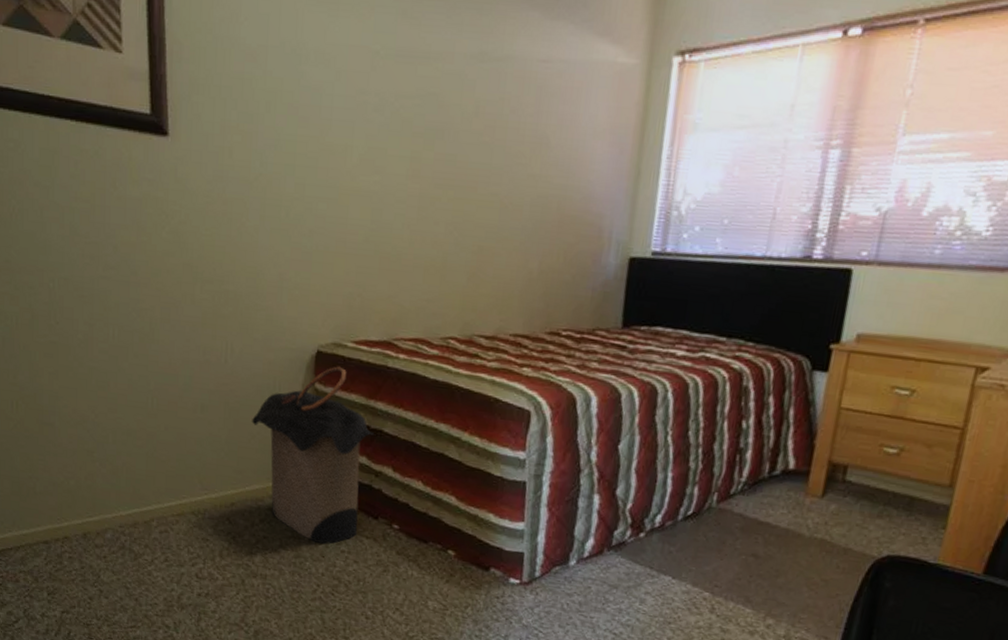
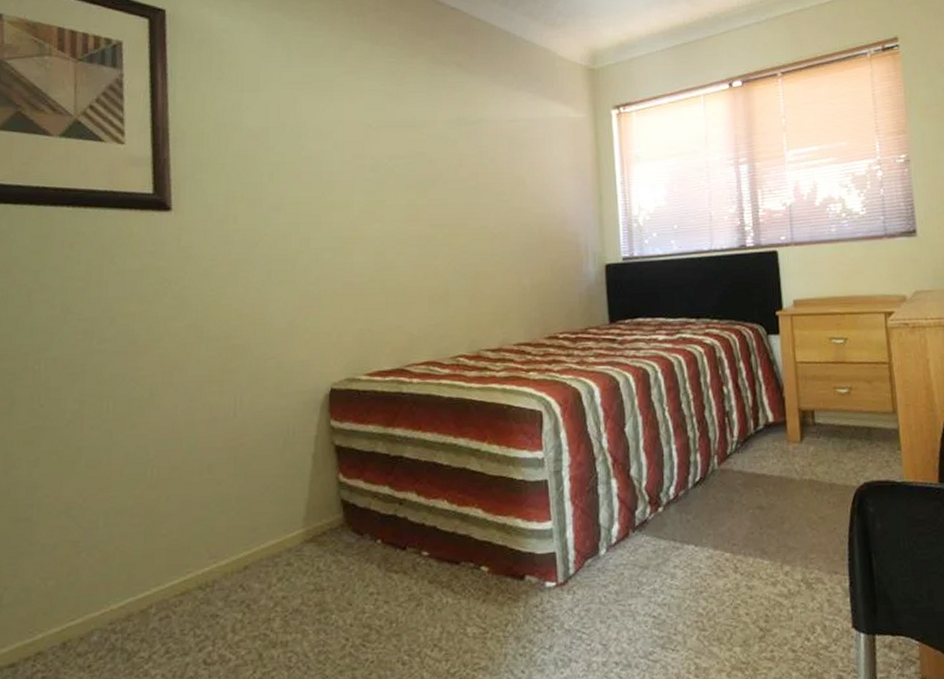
laundry hamper: present [252,366,374,545] -> none [265,400,394,591]

